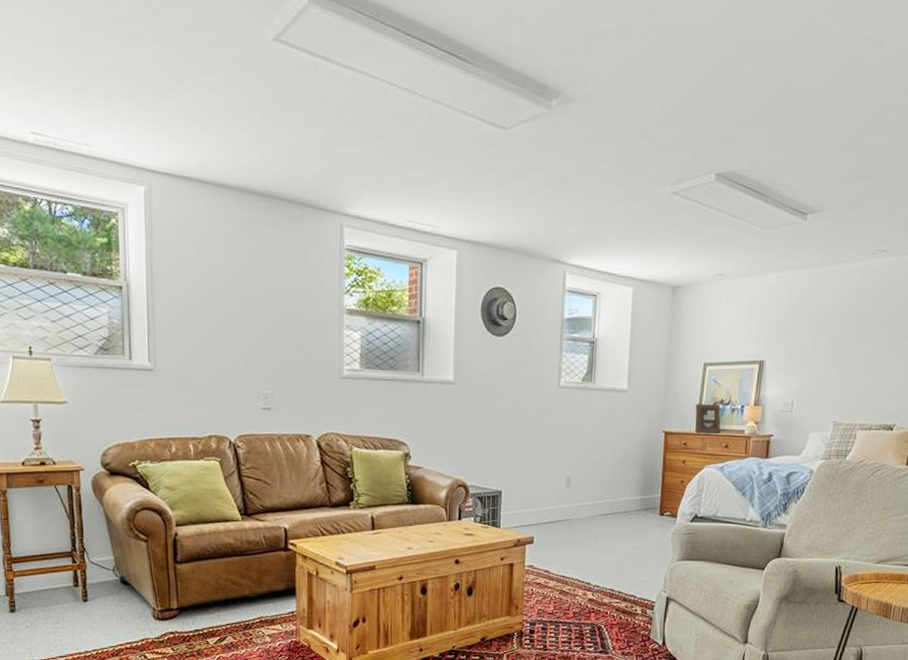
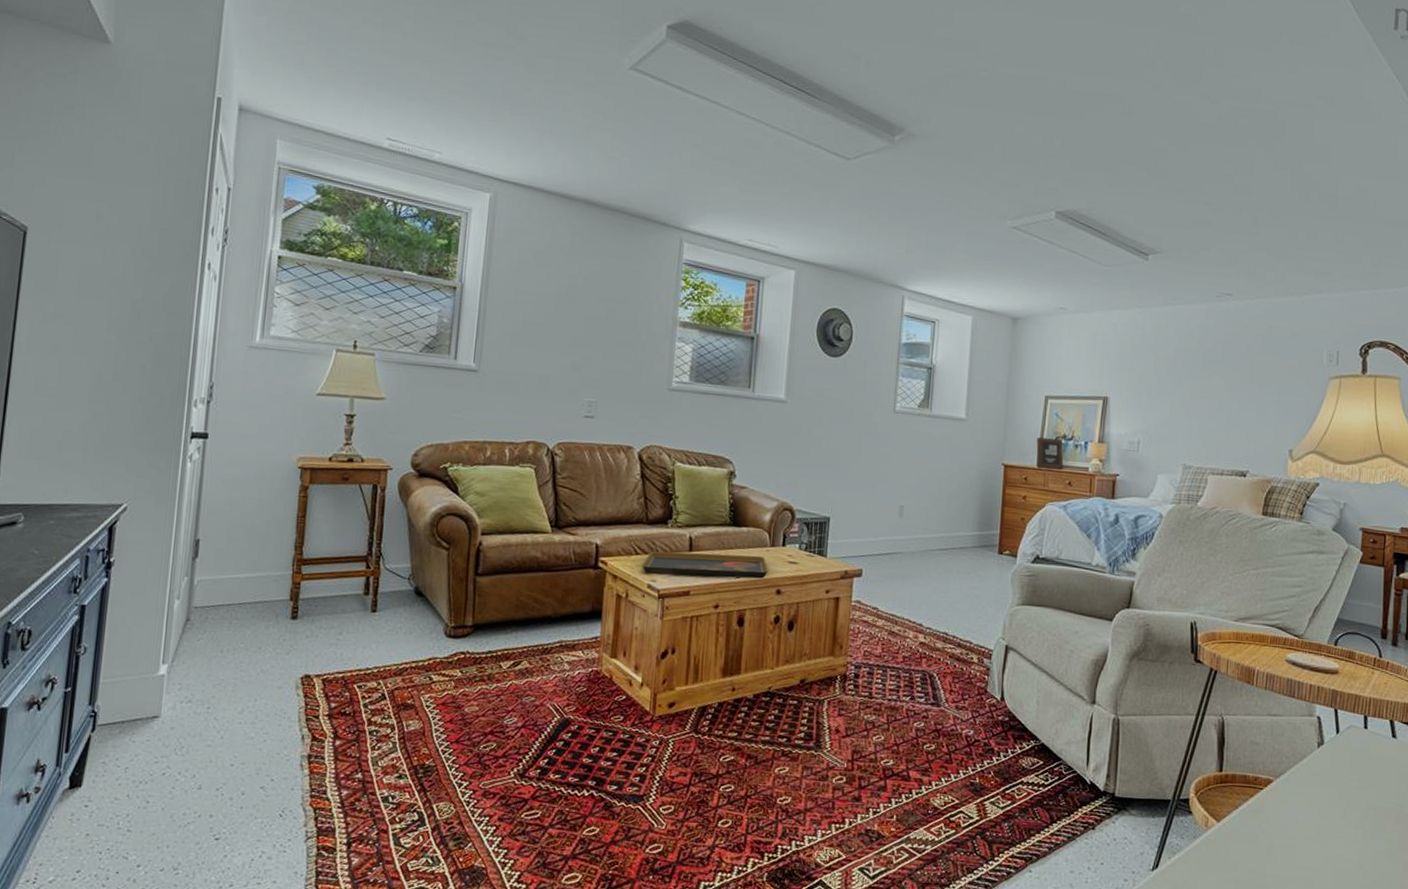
decorative tray: none [329,530,447,552] -> present [642,550,769,579]

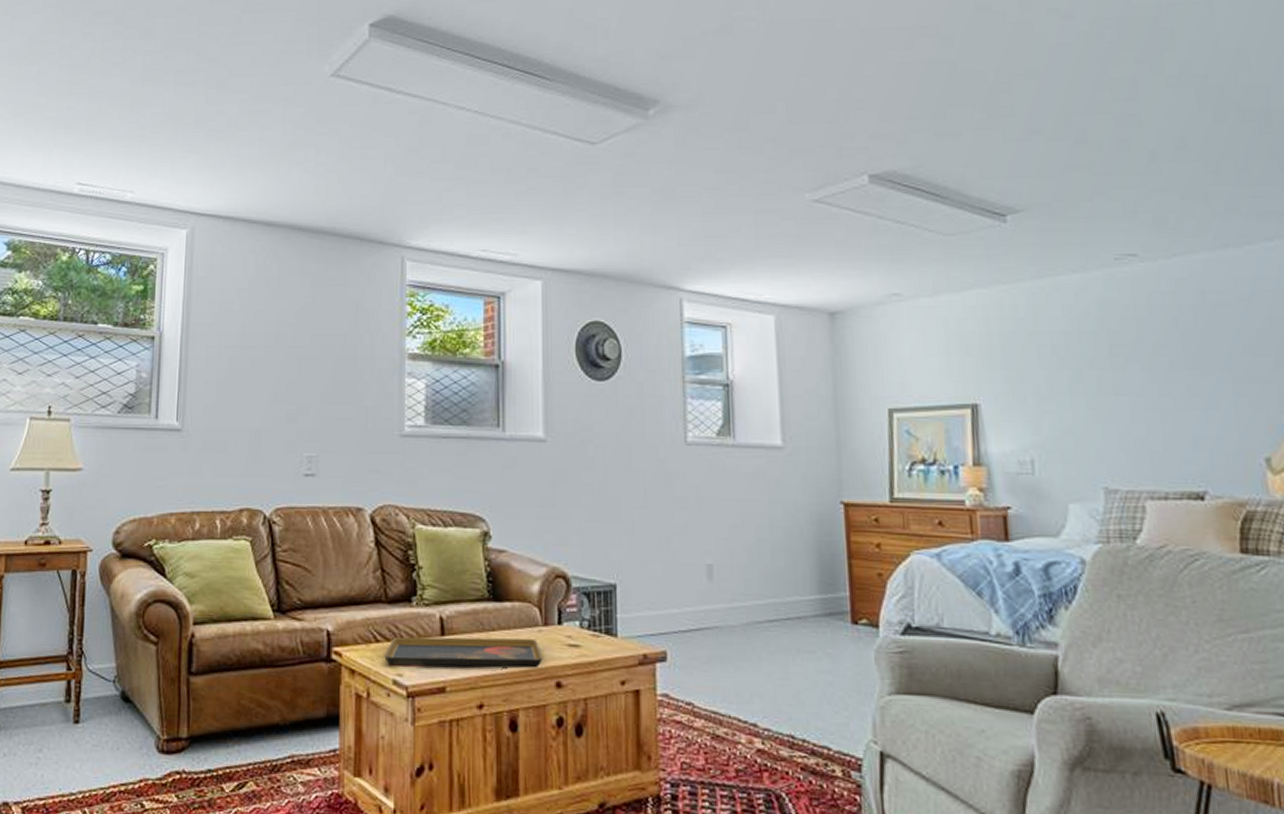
picture frame: present [1036,438,1064,471] -> none [885,464,928,507]

